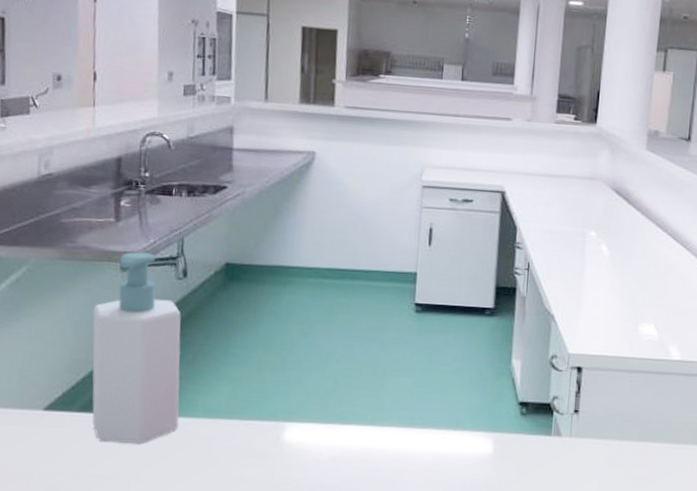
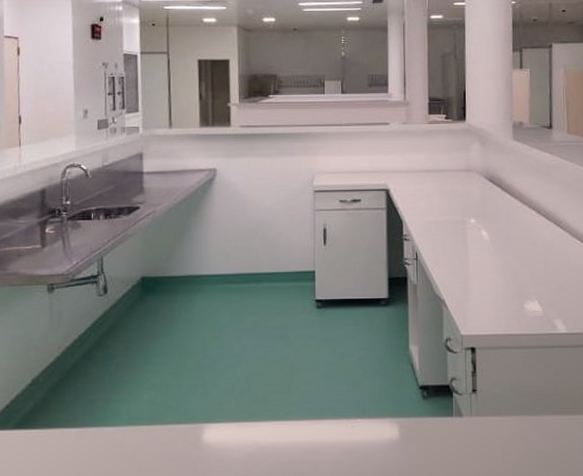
soap bottle: present [92,252,181,444] -> none [23,274,106,457]

